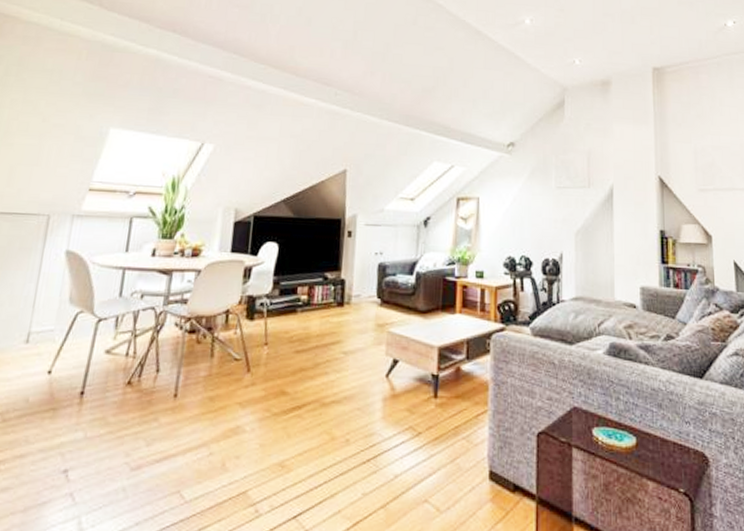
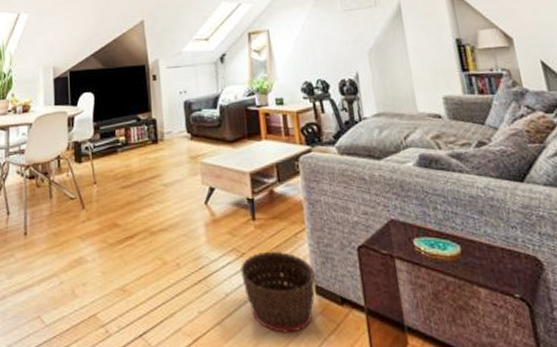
basket: none [414,431,491,520] -> present [240,251,315,333]

